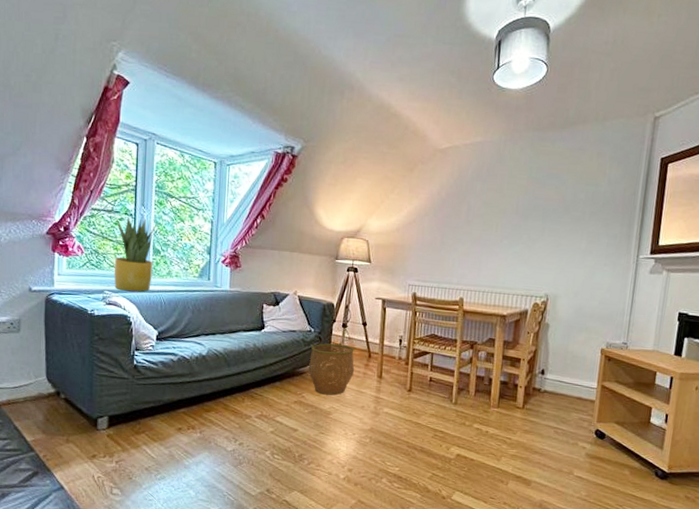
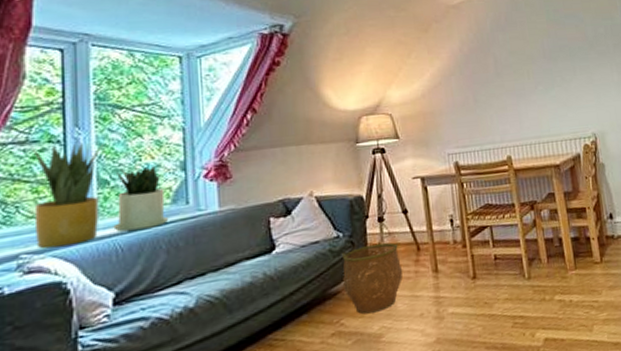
planter: none [160,243,196,292] -> present [113,165,169,232]

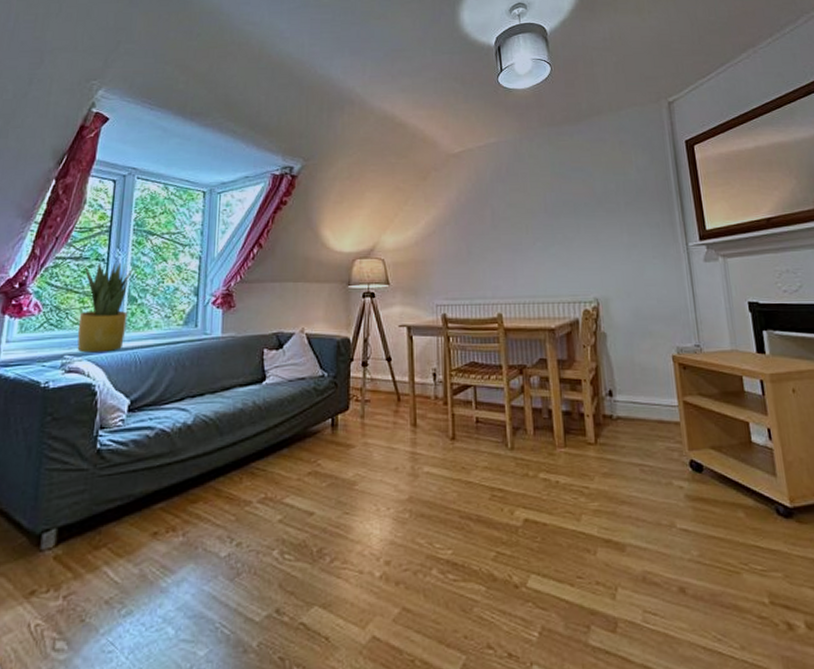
planter: present [113,165,169,232] -> none [135,288,180,346]
basket: present [343,242,403,314] -> none [324,389,382,458]

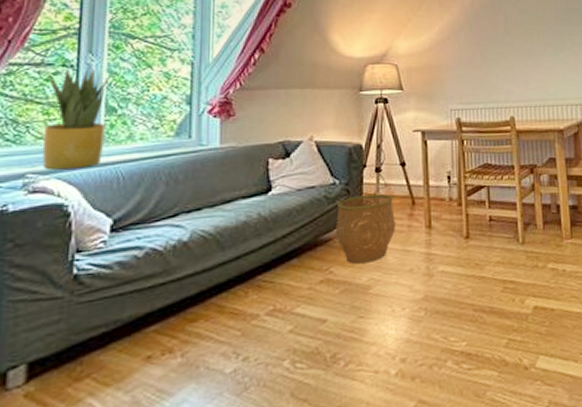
basket: none [324,389,382,458] -> present [336,194,396,264]

